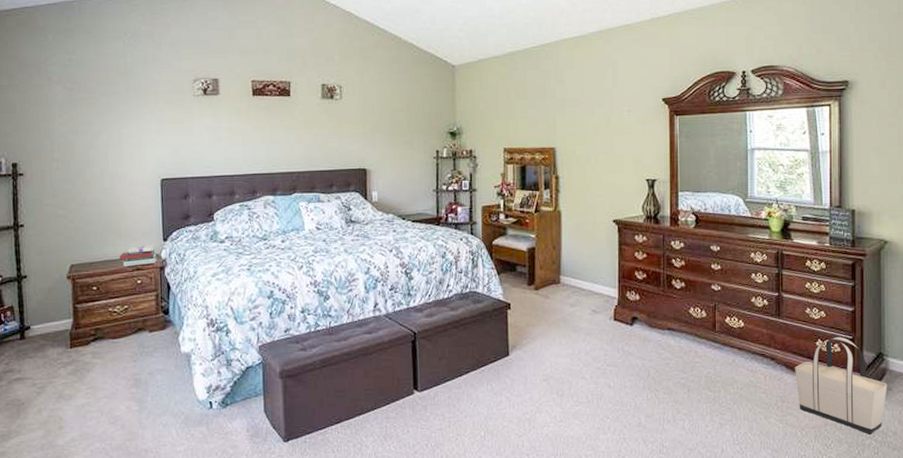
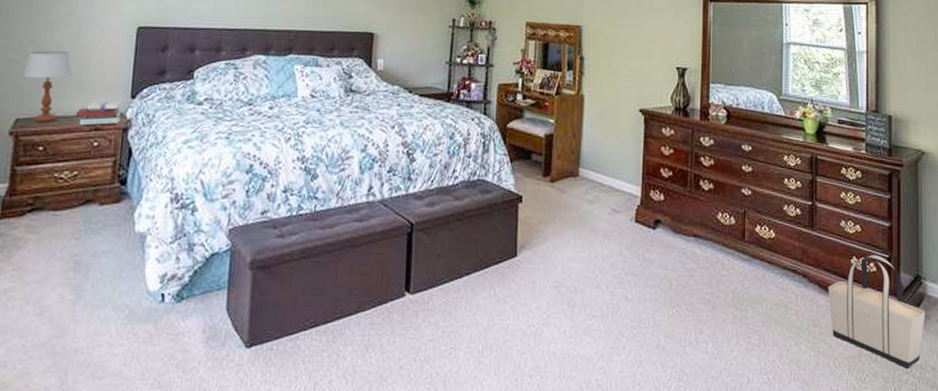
table lamp: none [71,205,112,267] -> present [23,51,72,123]

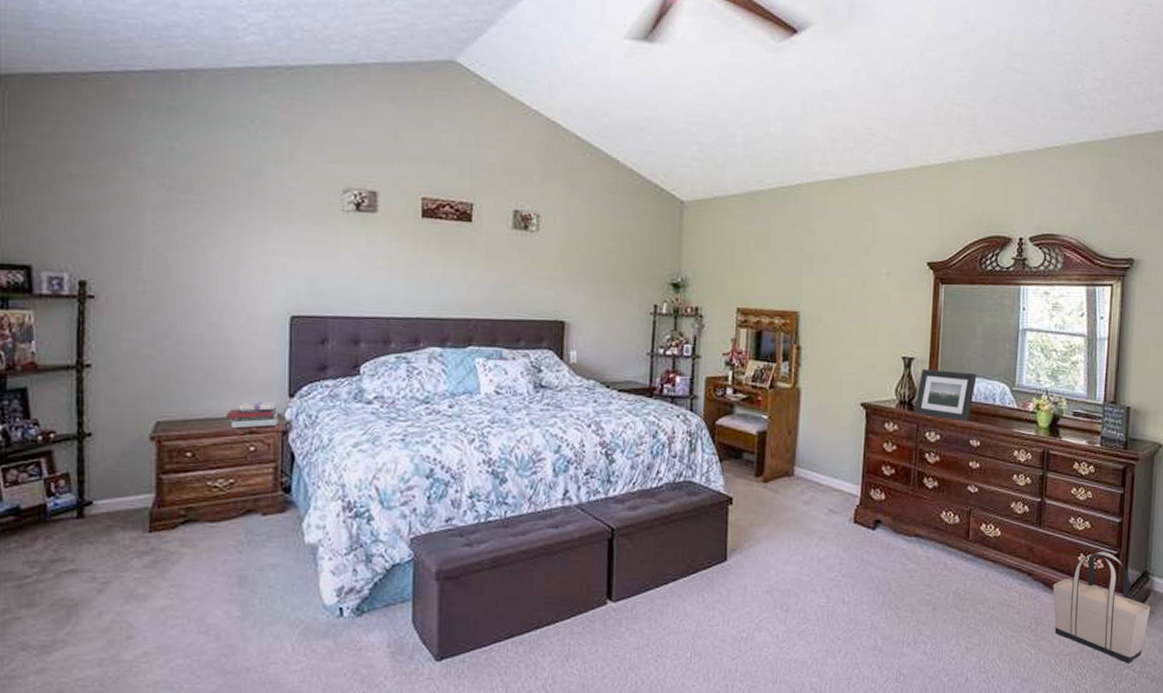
table lamp: present [23,51,72,123] -> none [160,344,218,427]
picture frame: none [689,79,746,128] -> present [915,369,977,422]

